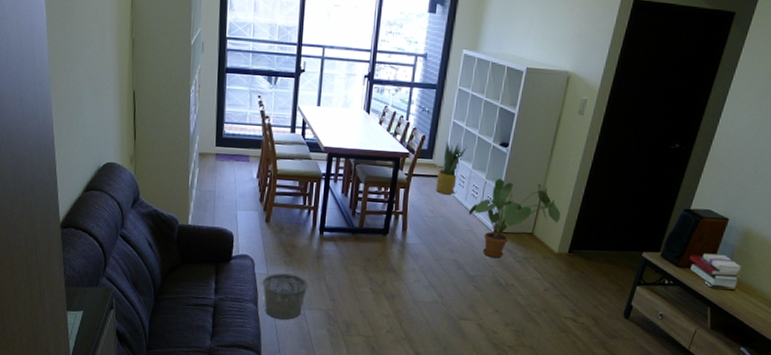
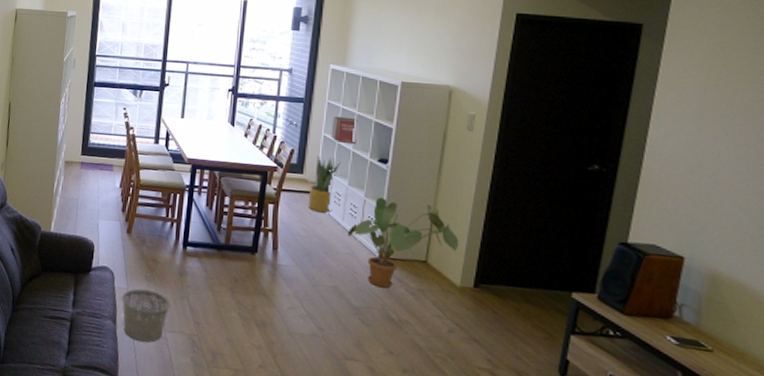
books: none [459,102,485,130] -> present [331,116,358,145]
books: present [689,253,741,288] -> none [638,299,716,349]

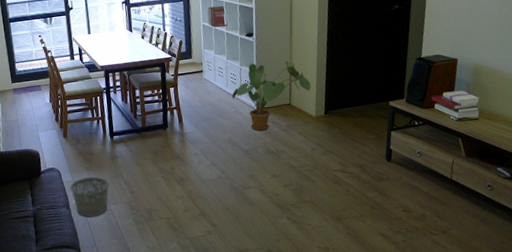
planter: present [308,155,342,213] -> none [199,41,219,86]
books: none [638,299,716,349] -> present [431,90,480,120]

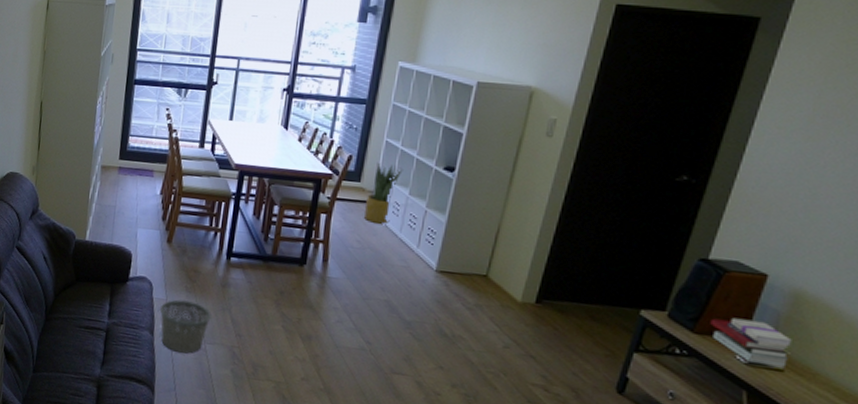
planter: none [199,41,219,86] -> present [363,162,404,224]
books: present [207,5,228,28] -> none [393,119,425,151]
house plant: present [232,60,311,131] -> none [405,208,525,303]

